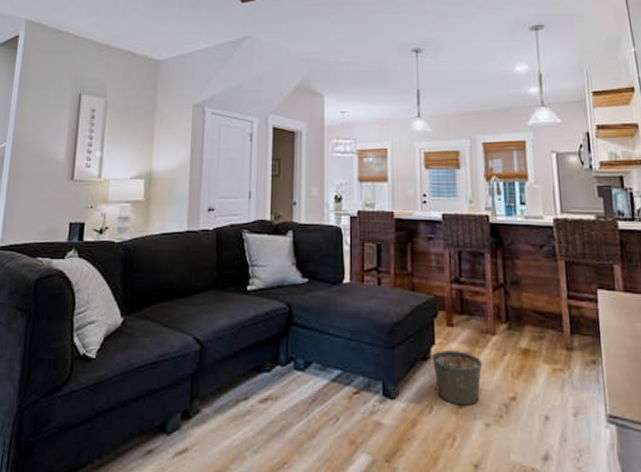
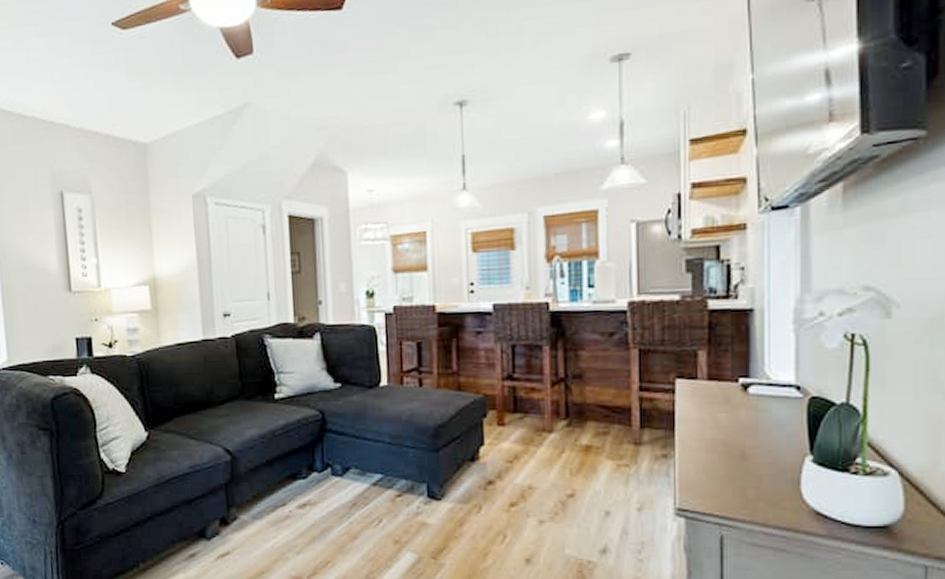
basket: present [431,351,483,406] -> none [480,450,538,504]

